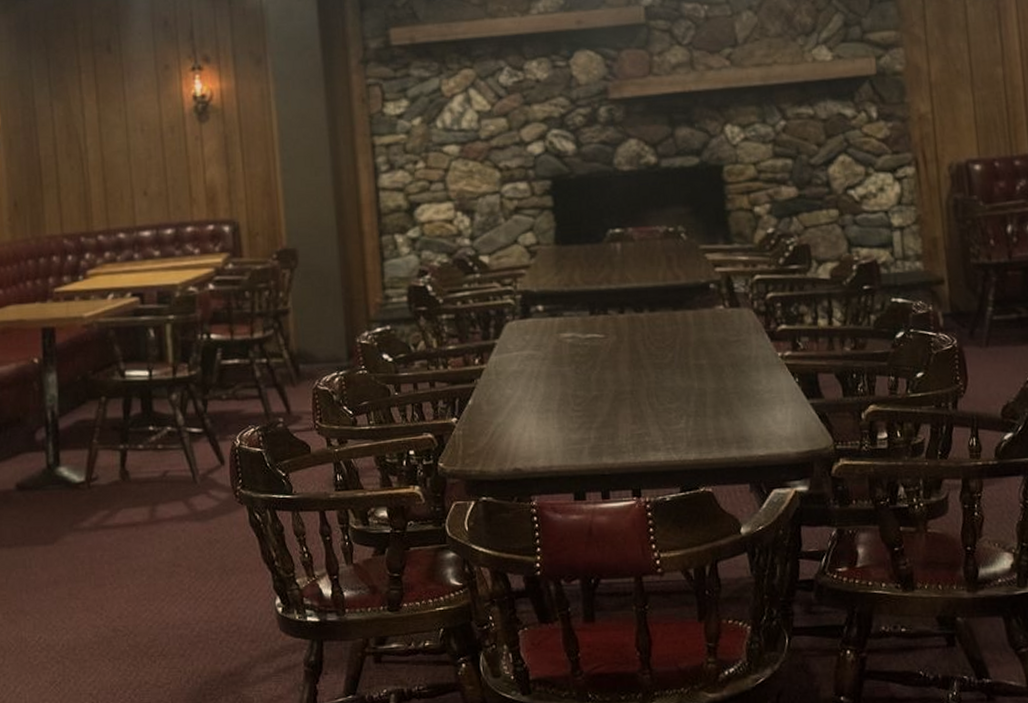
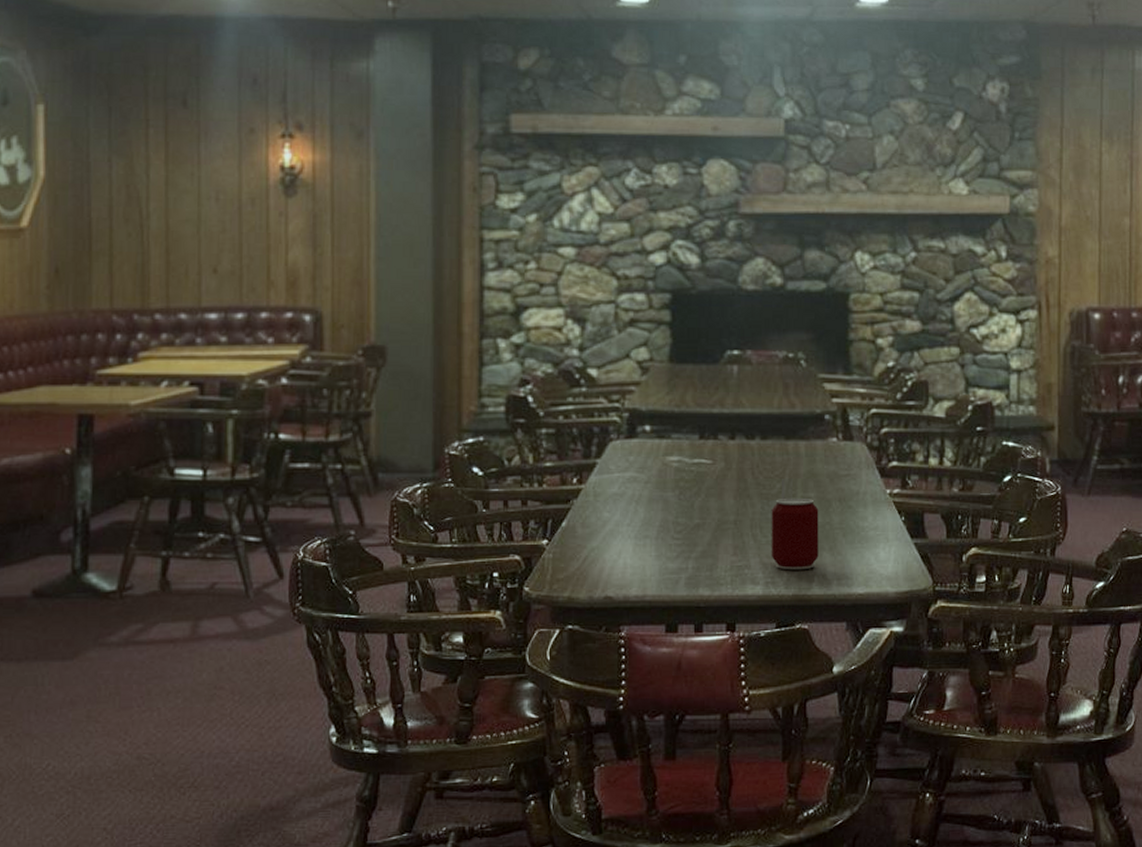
can: none [665,365,716,436] -> present [771,497,819,570]

